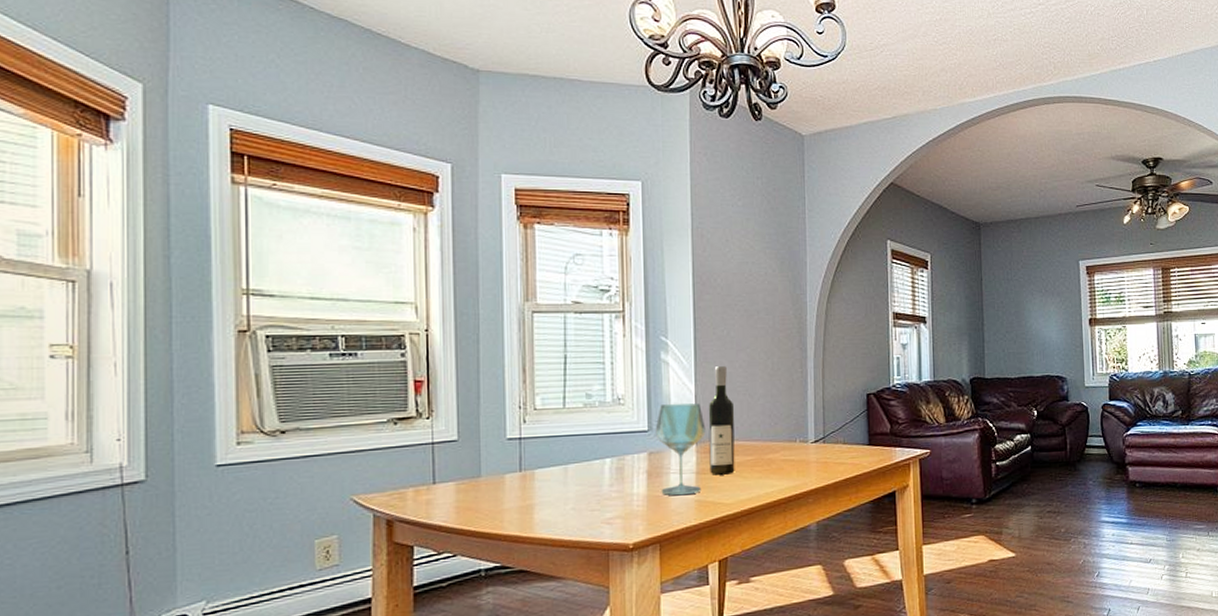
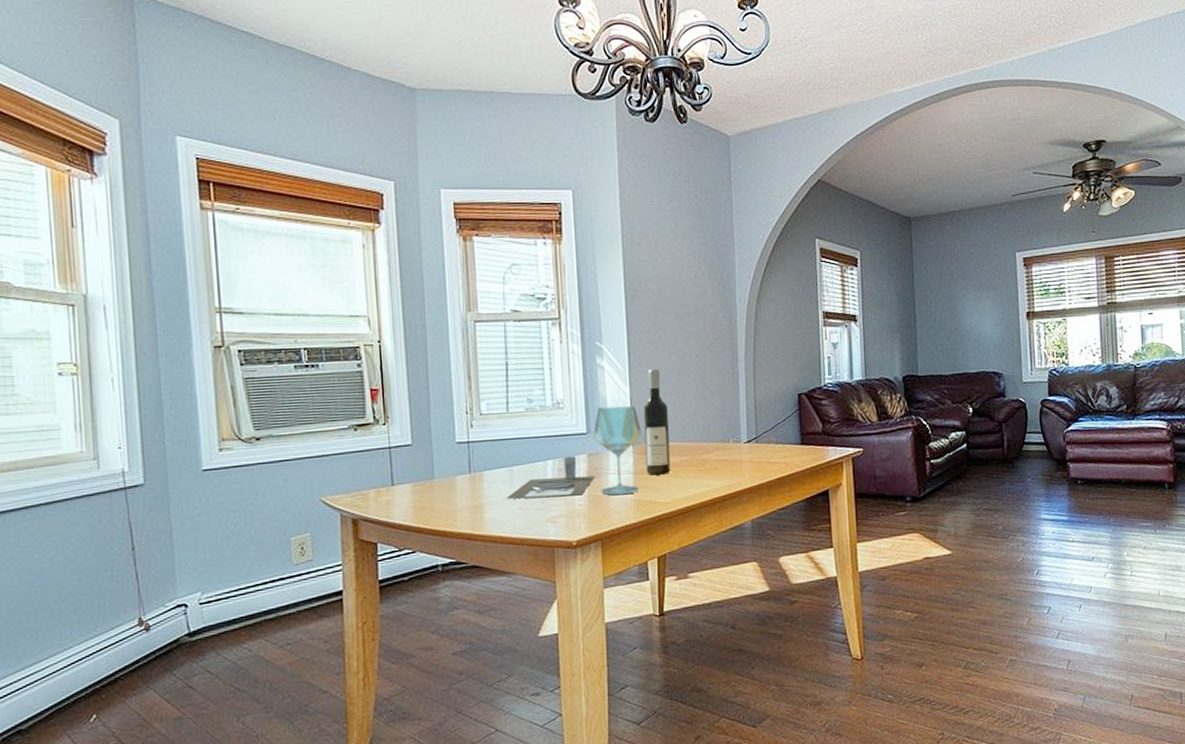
place setting: none [559,454,655,499] -> present [506,456,594,499]

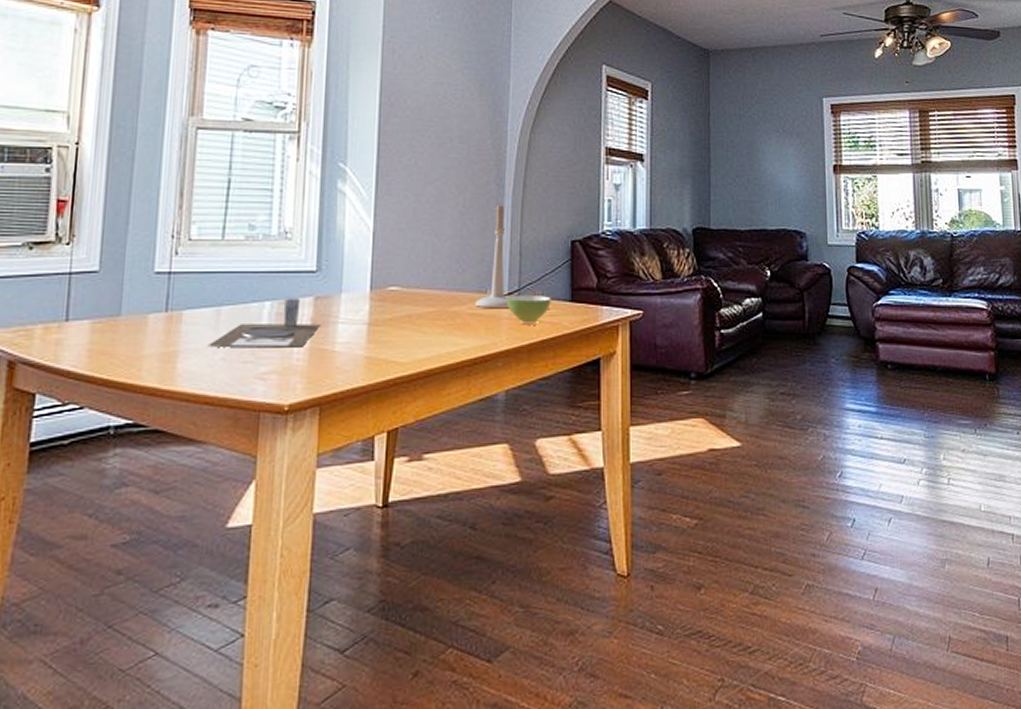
wine glass: present [593,406,642,495] -> none [324,240,383,350]
bottle: present [643,369,671,475] -> none [384,200,418,328]
candlestick: none [720,368,749,455] -> present [474,205,509,309]
bowl: none [746,440,786,466] -> present [506,294,553,325]

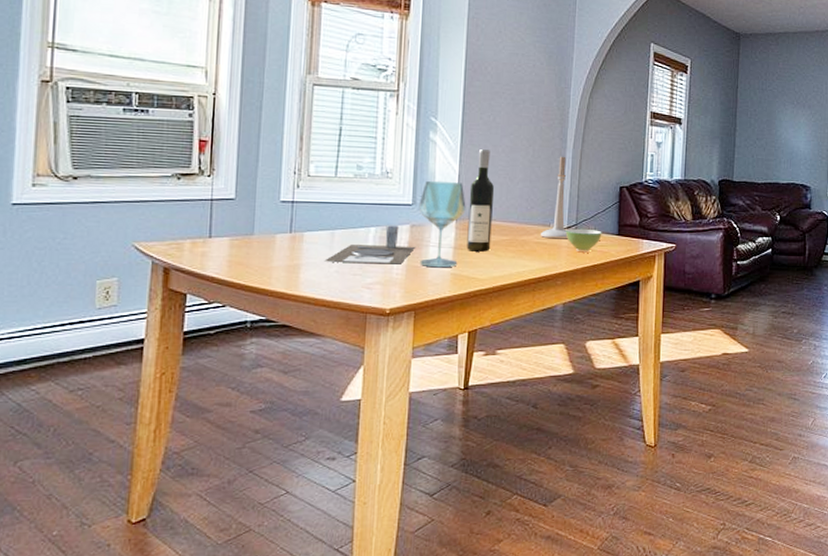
wine glass: none [324,240,383,350] -> present [418,180,466,268]
bottle: none [384,200,418,328] -> present [466,149,495,252]

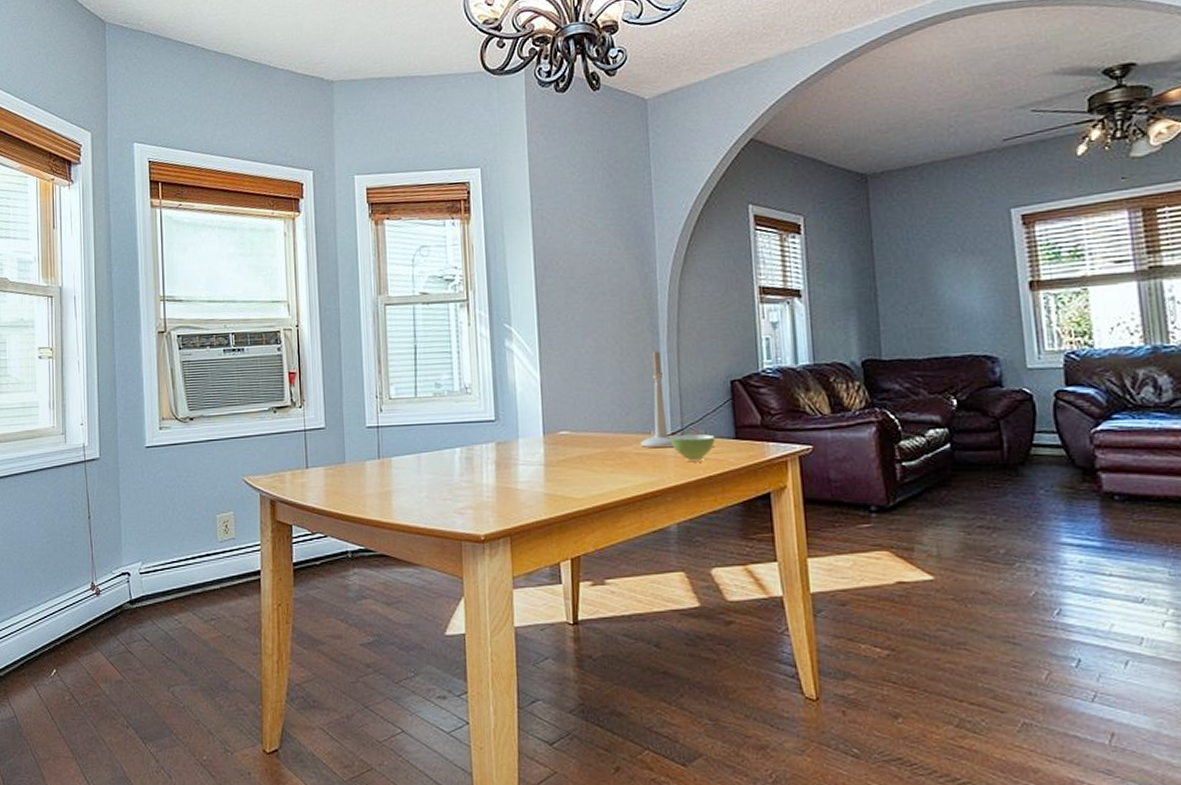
place setting: present [324,225,415,265] -> none [414,444,503,487]
wine glass: present [418,180,466,268] -> none [502,392,553,488]
bottle: present [466,149,495,252] -> none [554,353,585,468]

